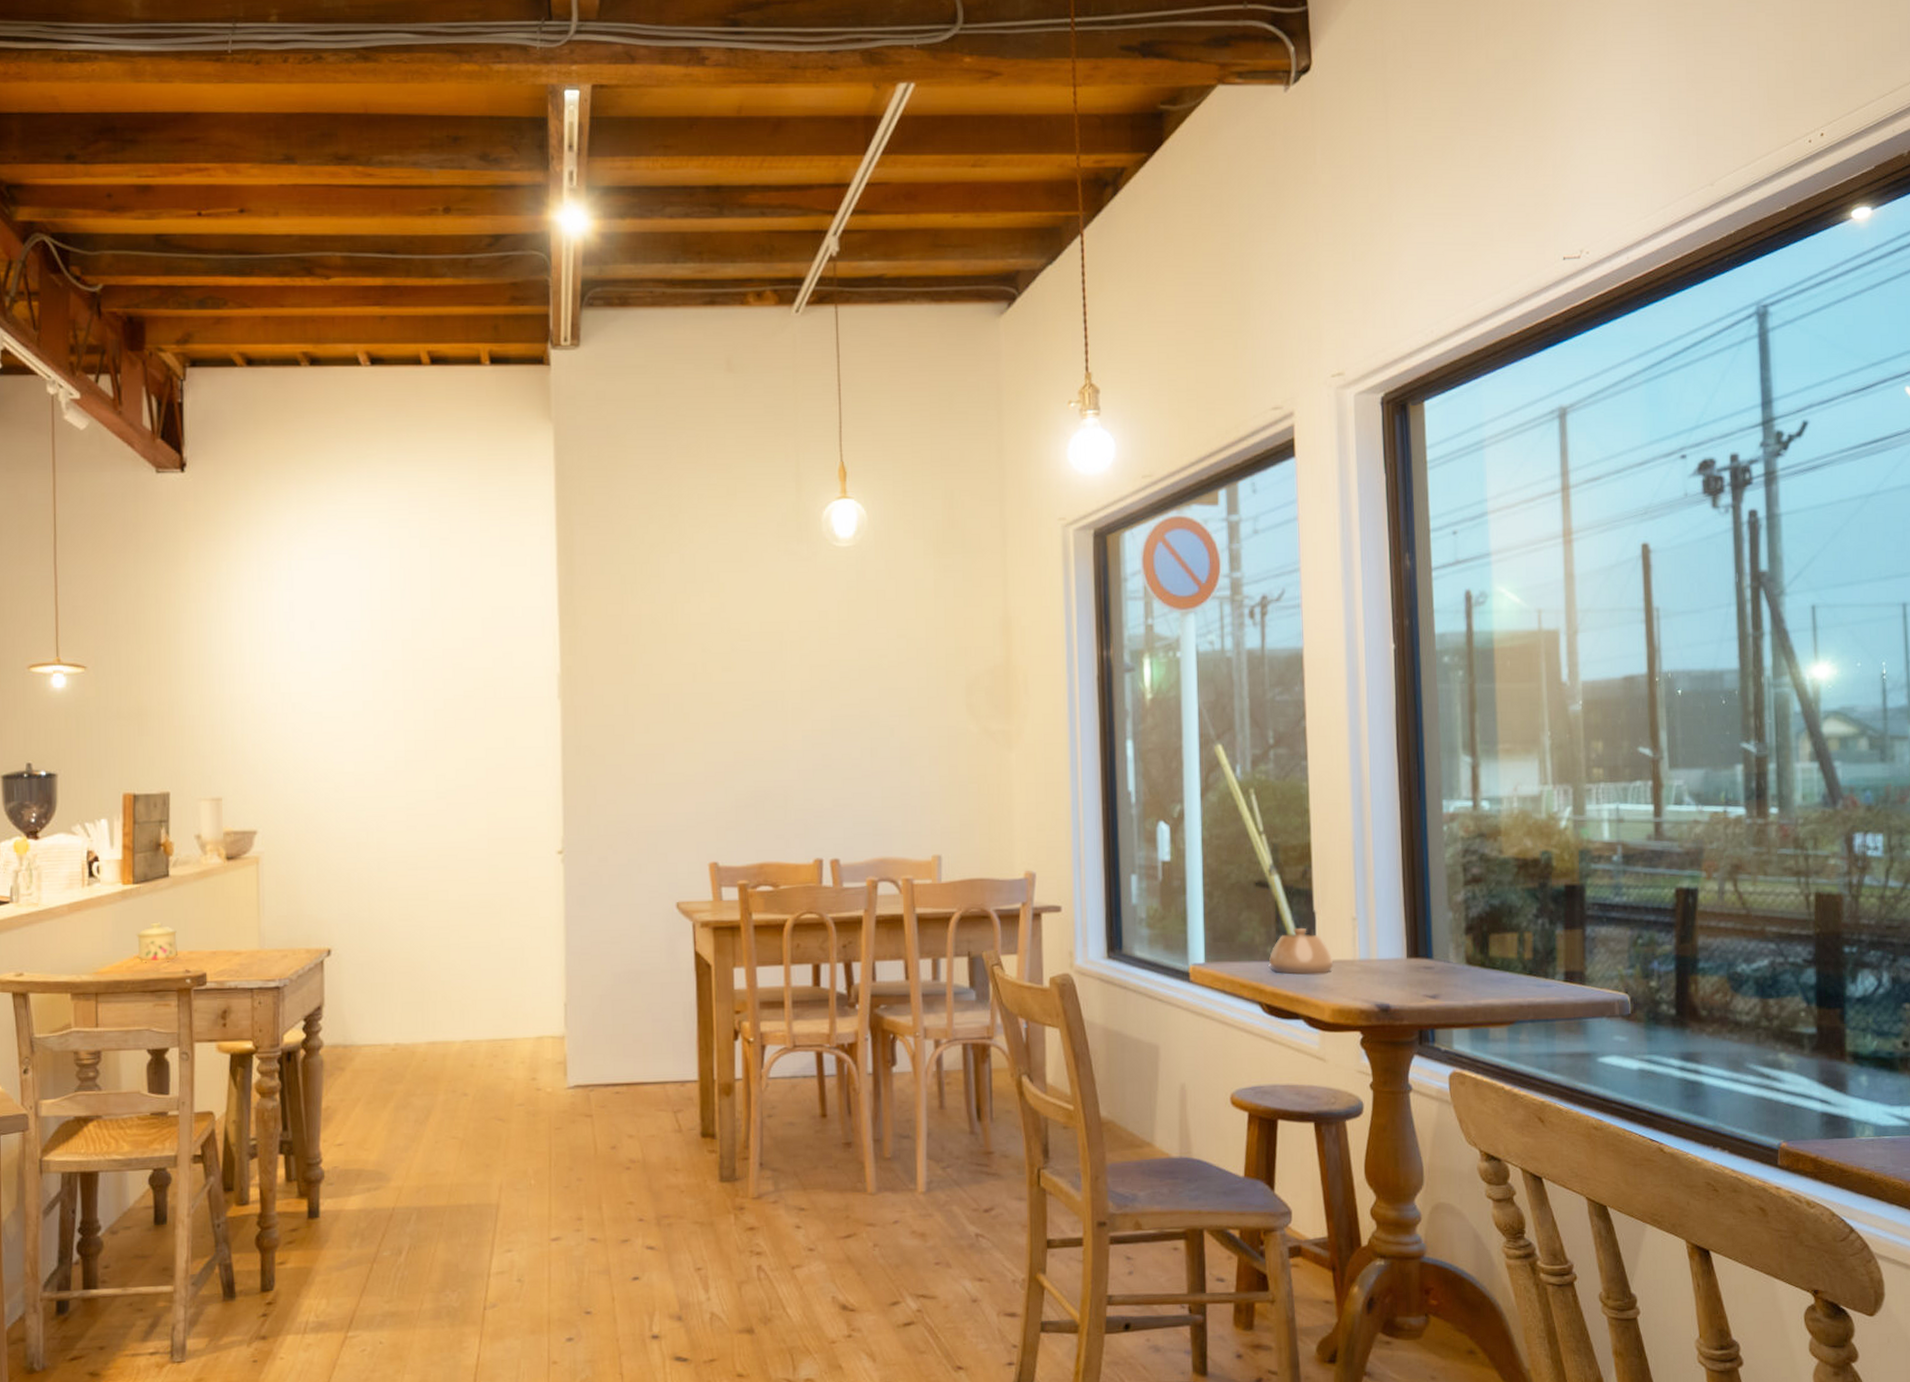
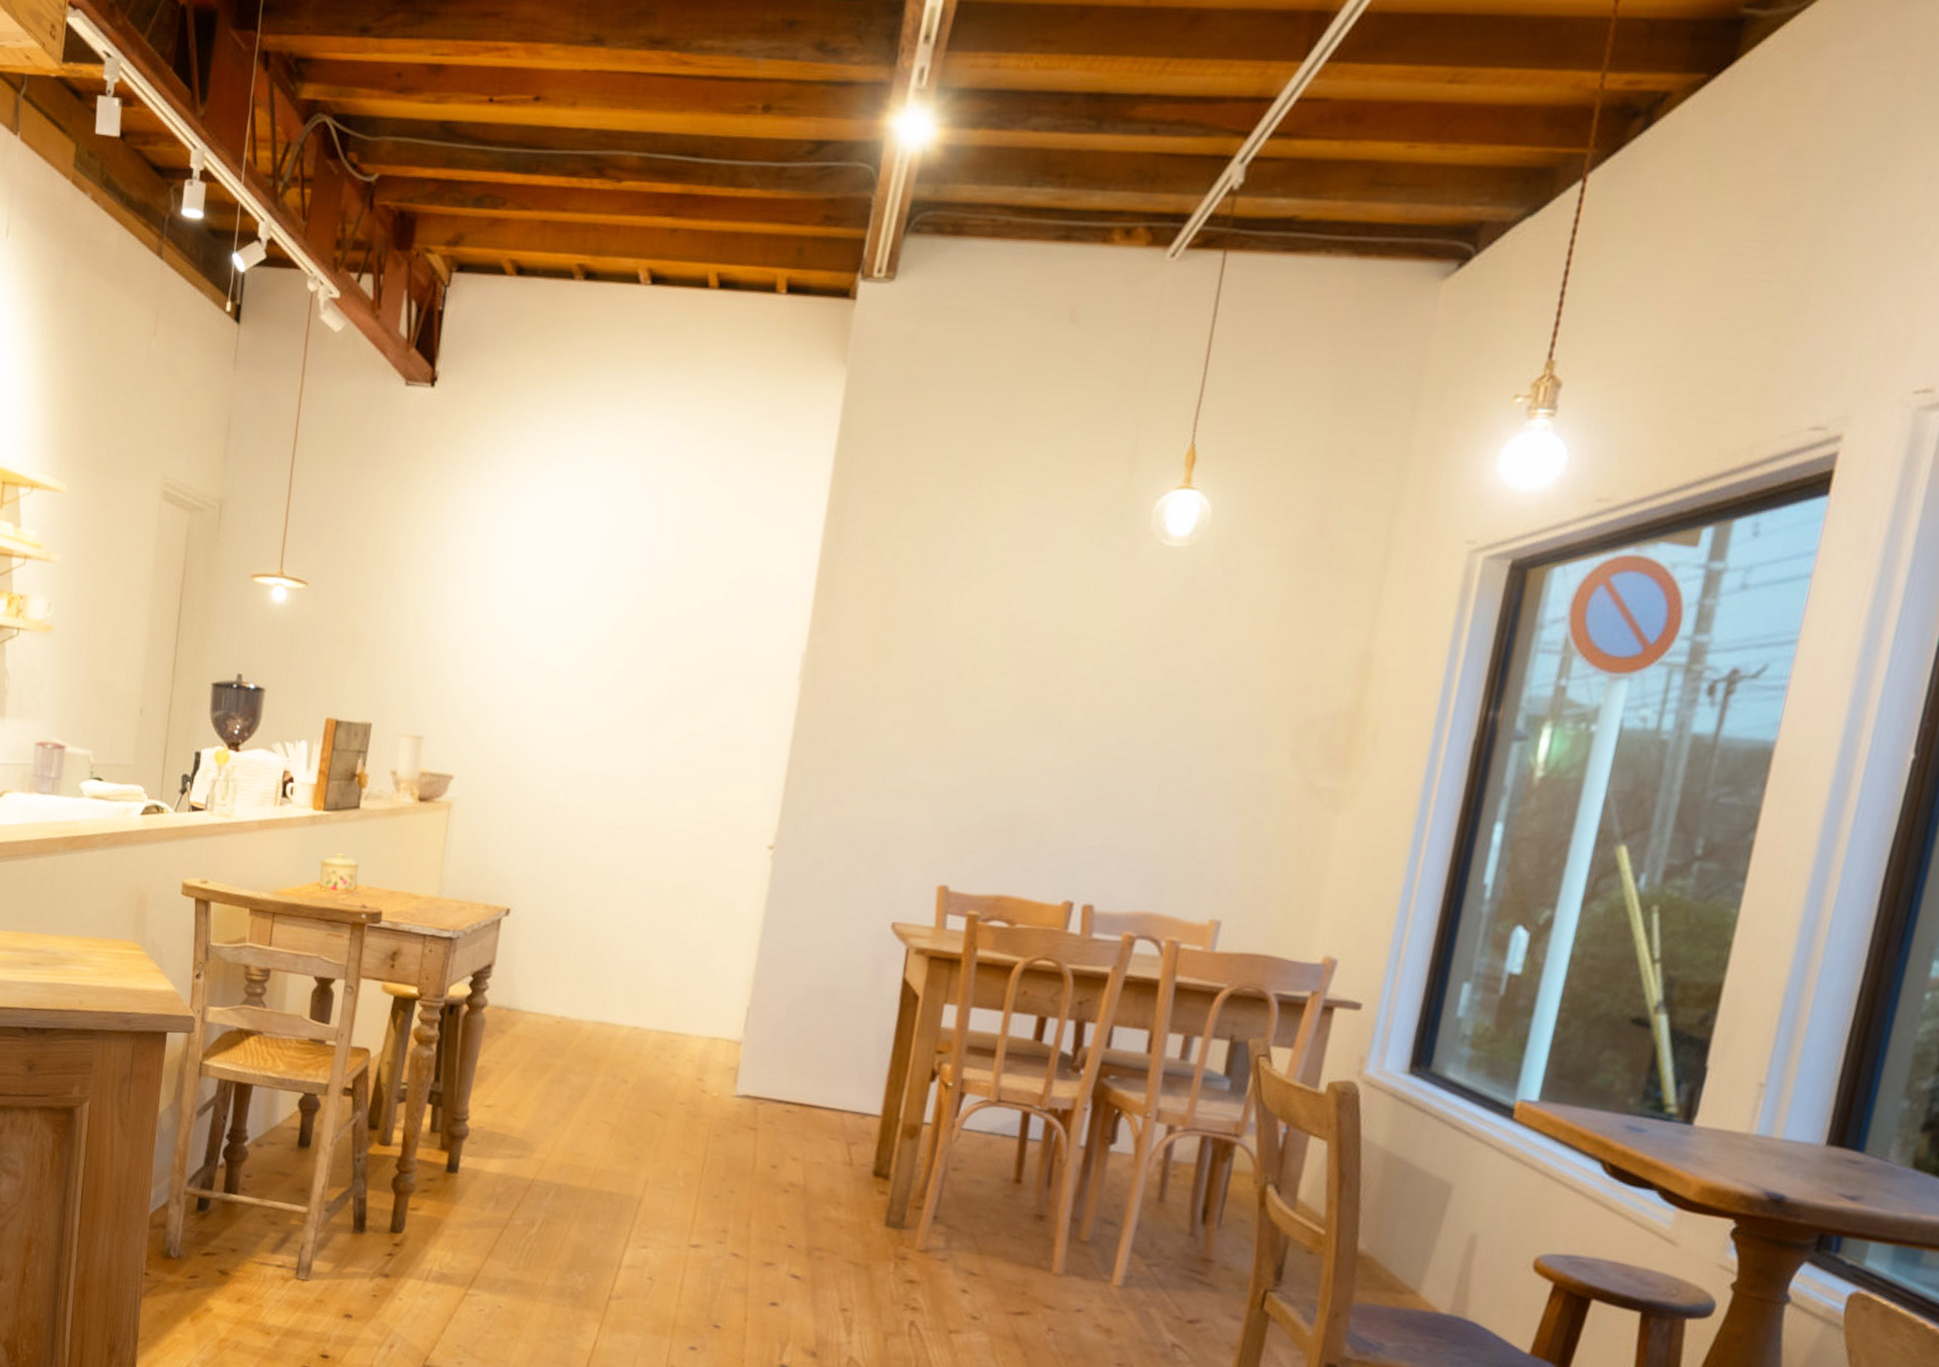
sugar bowl: present [1269,927,1334,976] -> none [1627,1081,1719,1145]

